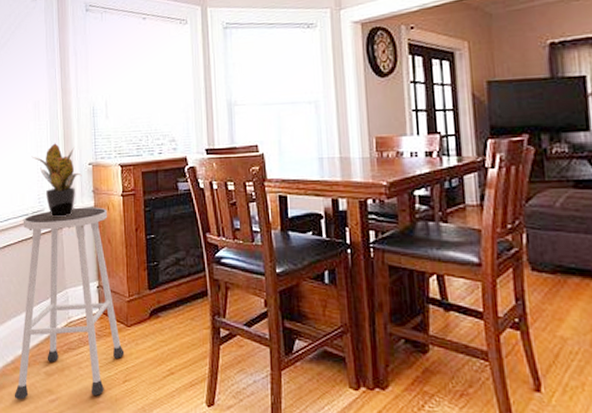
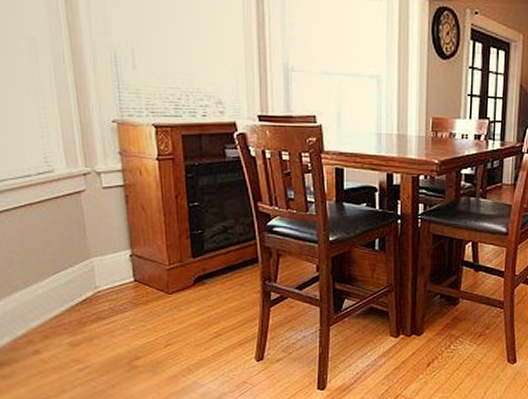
stool: present [14,207,125,400] -> none [24,170,166,372]
potted plant: present [31,143,82,218] -> none [29,93,104,181]

